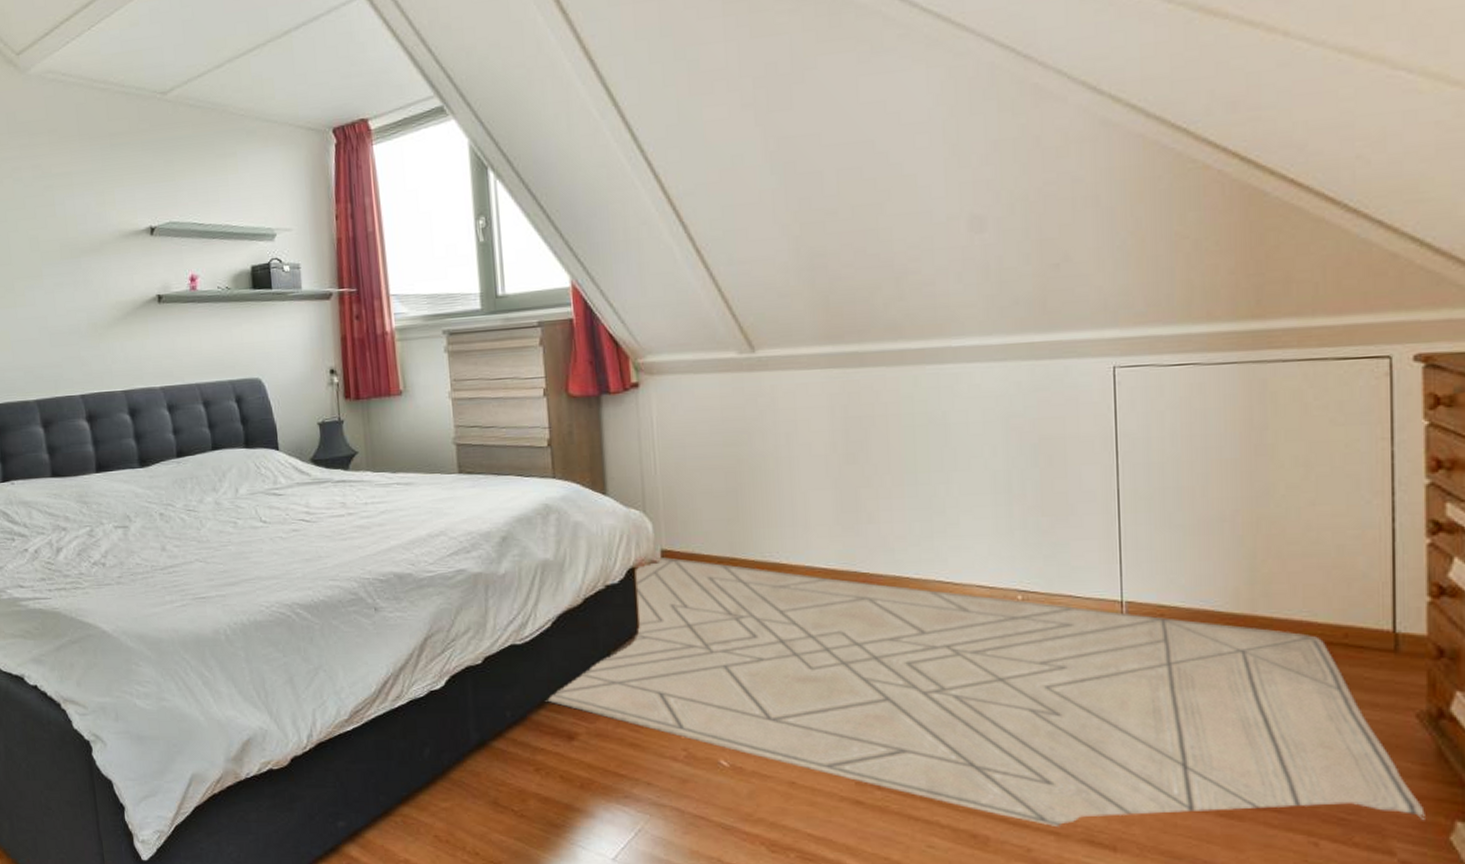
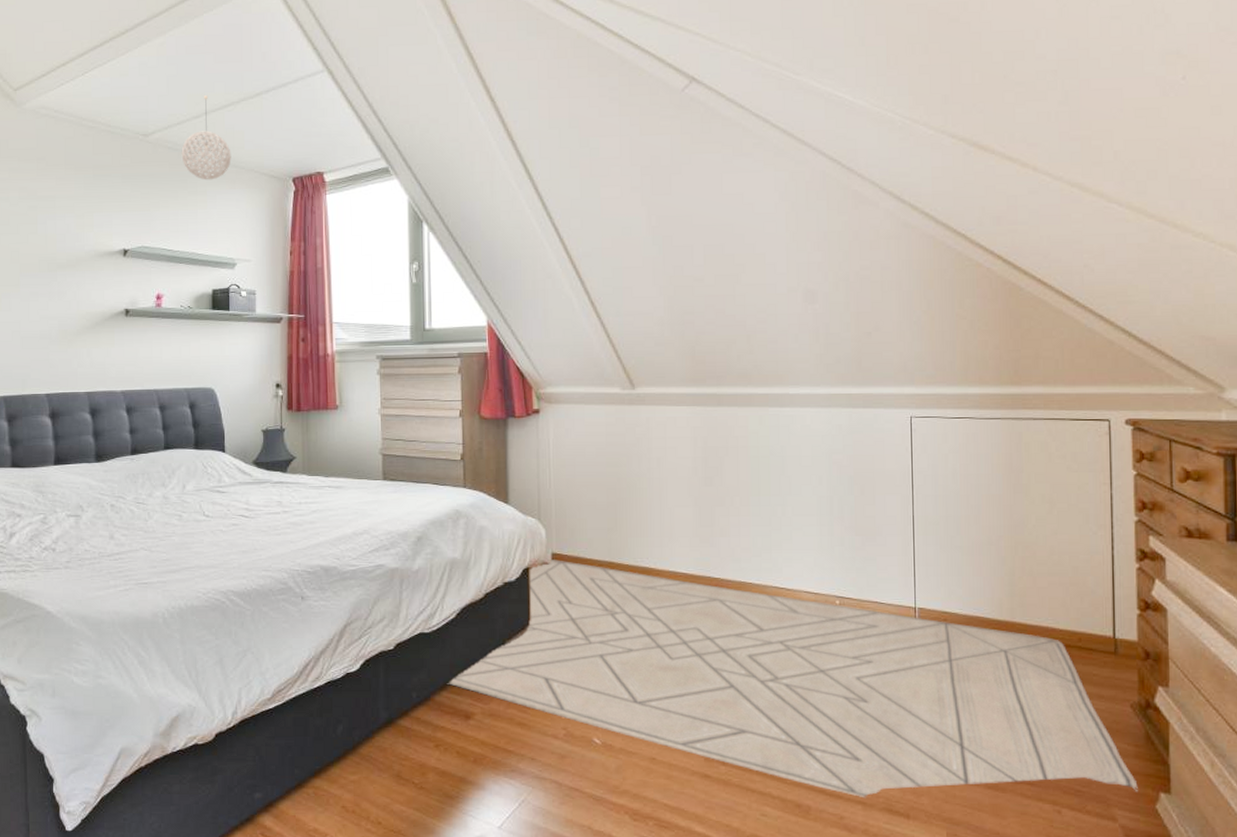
pendant light: none [204,39,262,140] -> present [181,95,231,180]

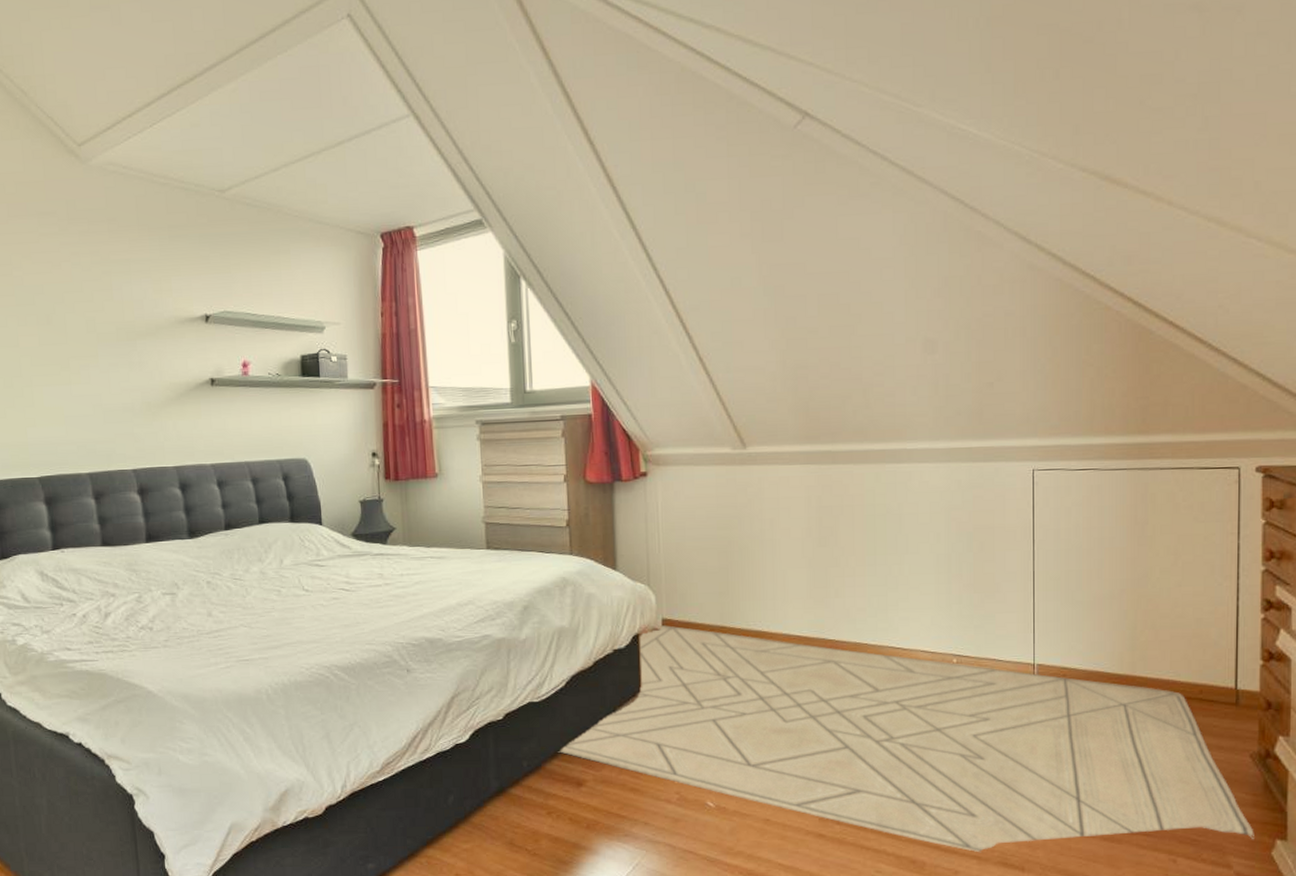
pendant light: present [181,95,231,180] -> none [261,146,315,239]

